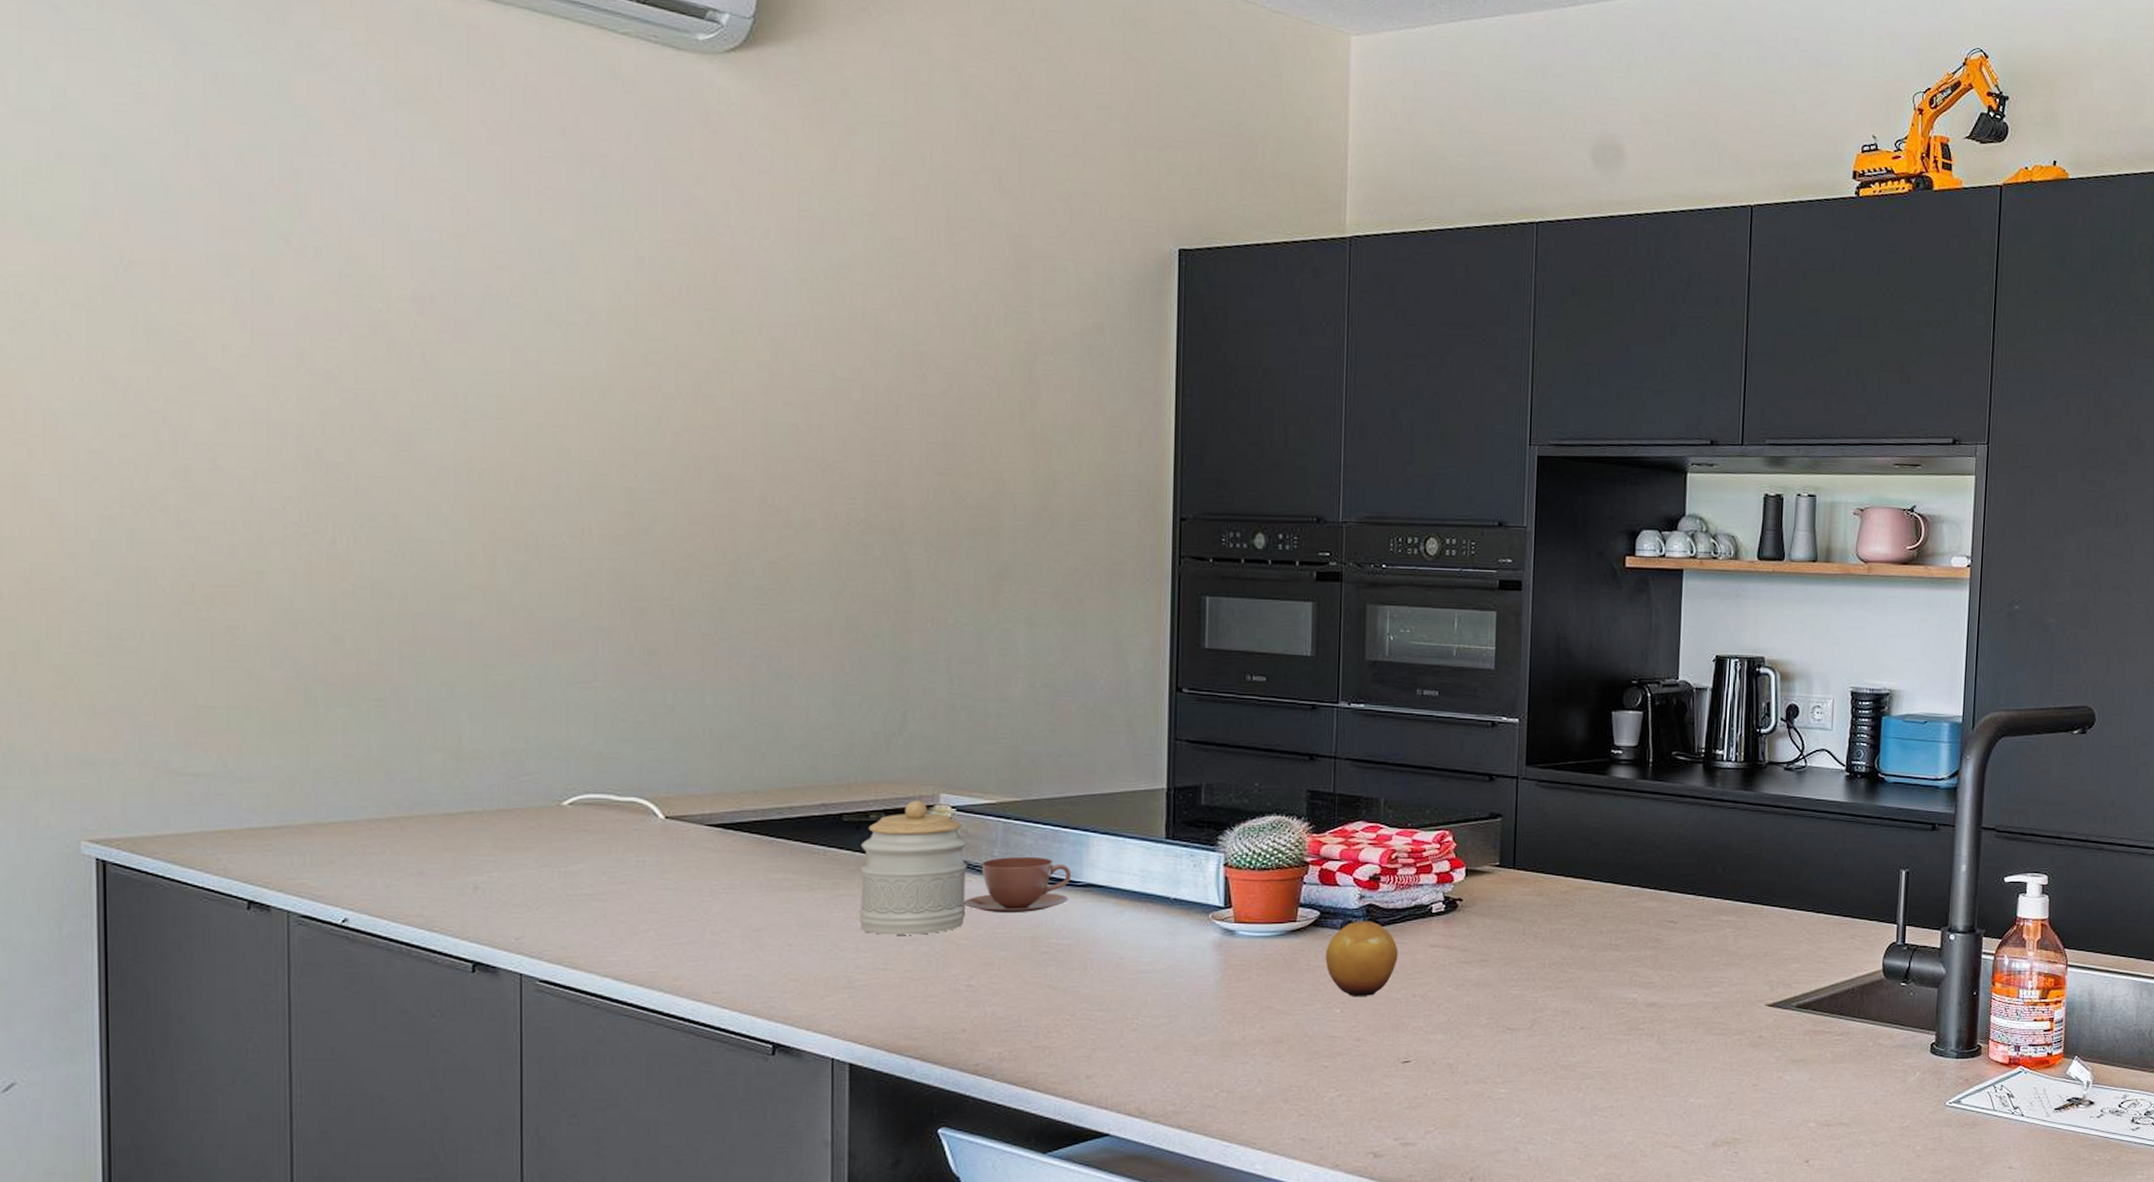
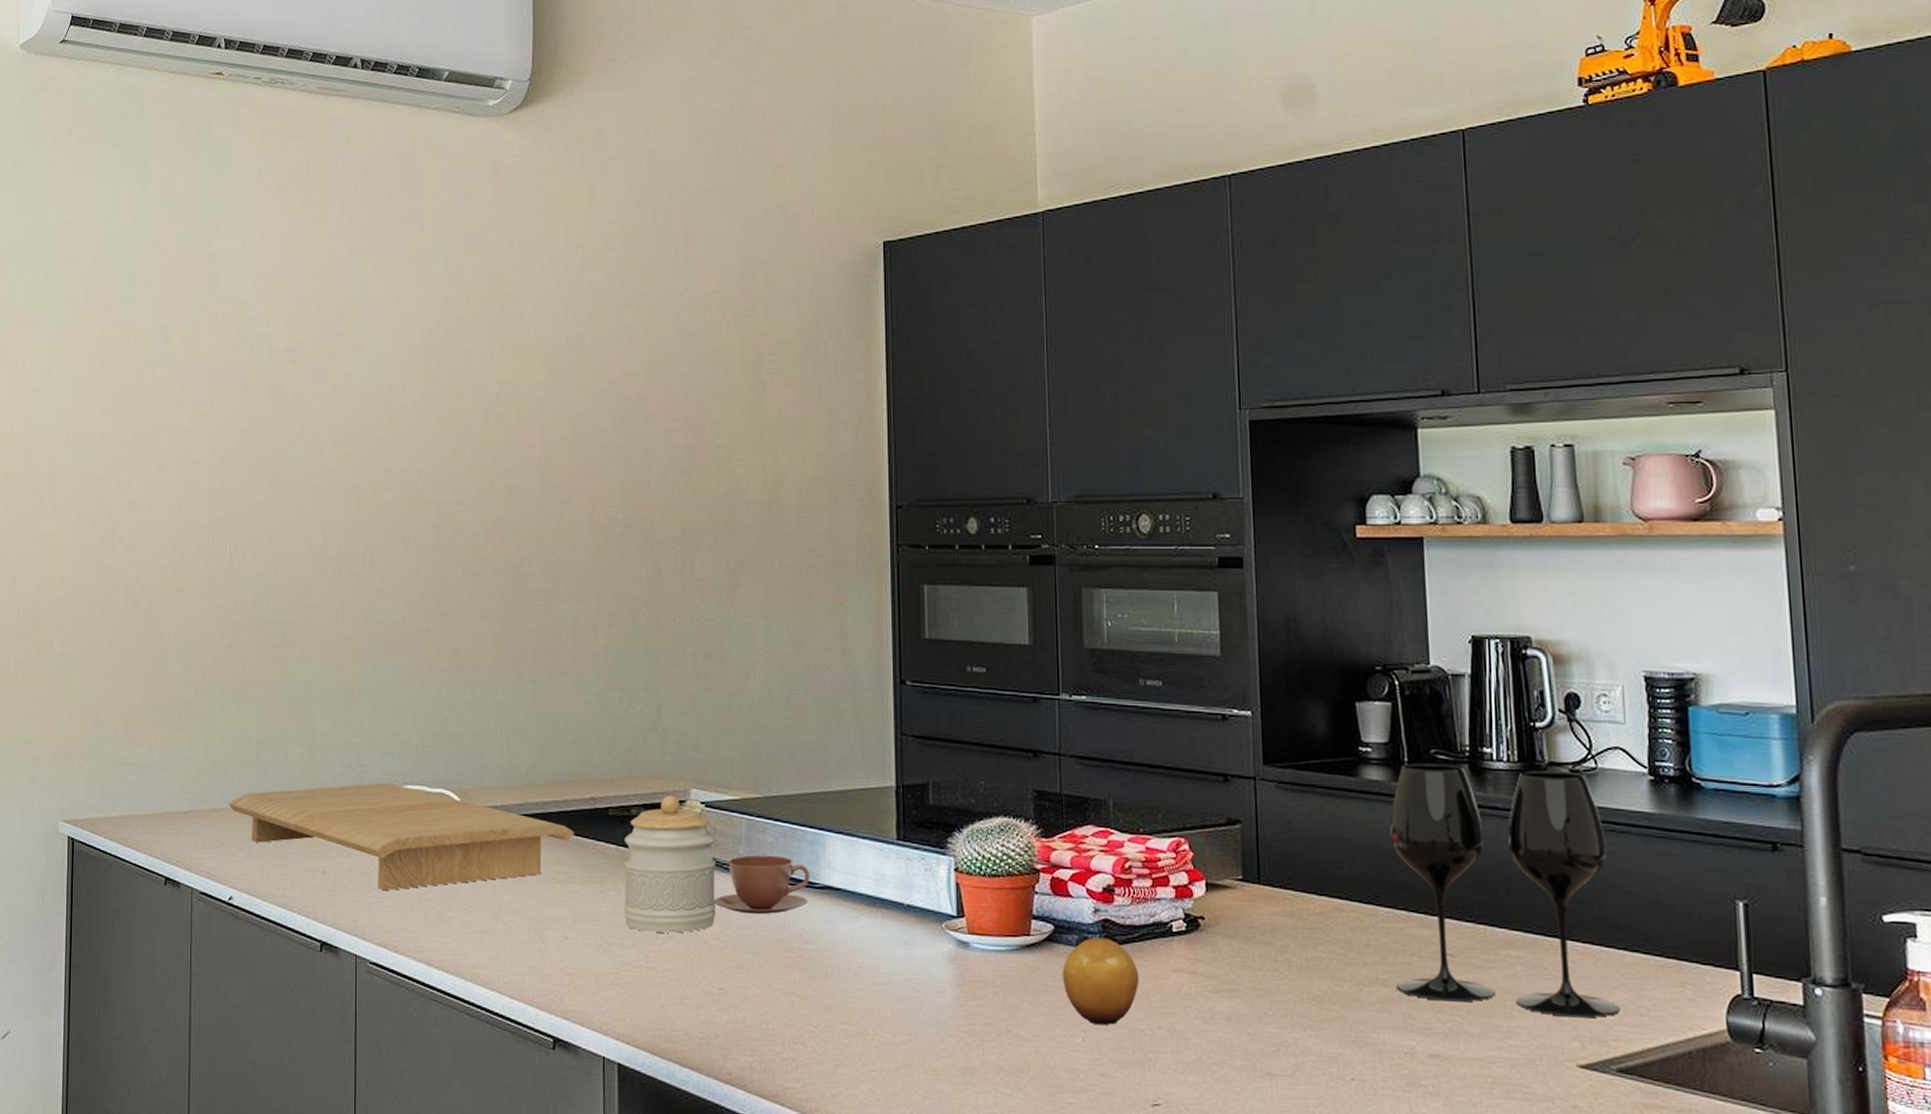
cutting board: none [338,792,802,904] -> present [228,783,575,890]
wine glass: none [1625,763,1807,967] -> present [1390,763,1621,1018]

